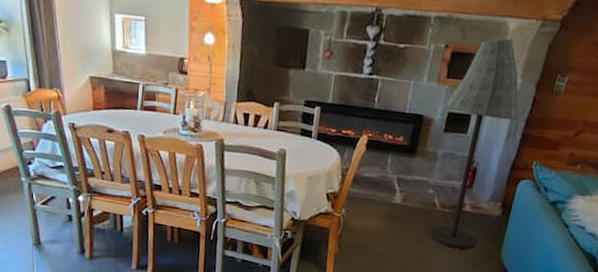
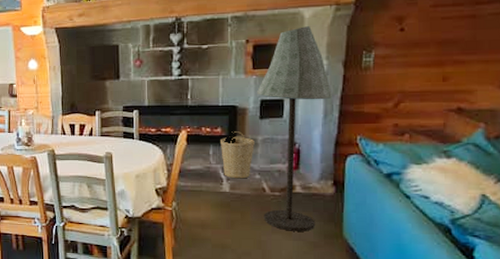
basket: none [398,142,435,192] -> present [220,131,254,179]

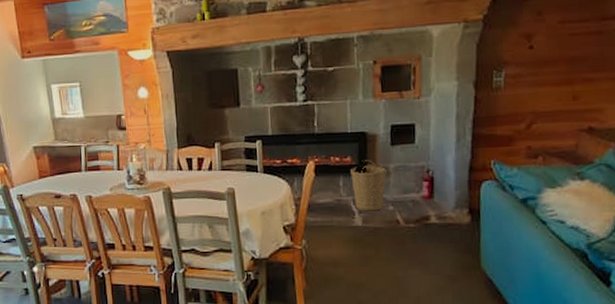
floor lamp: present [256,25,332,232] -> none [386,44,464,265]

